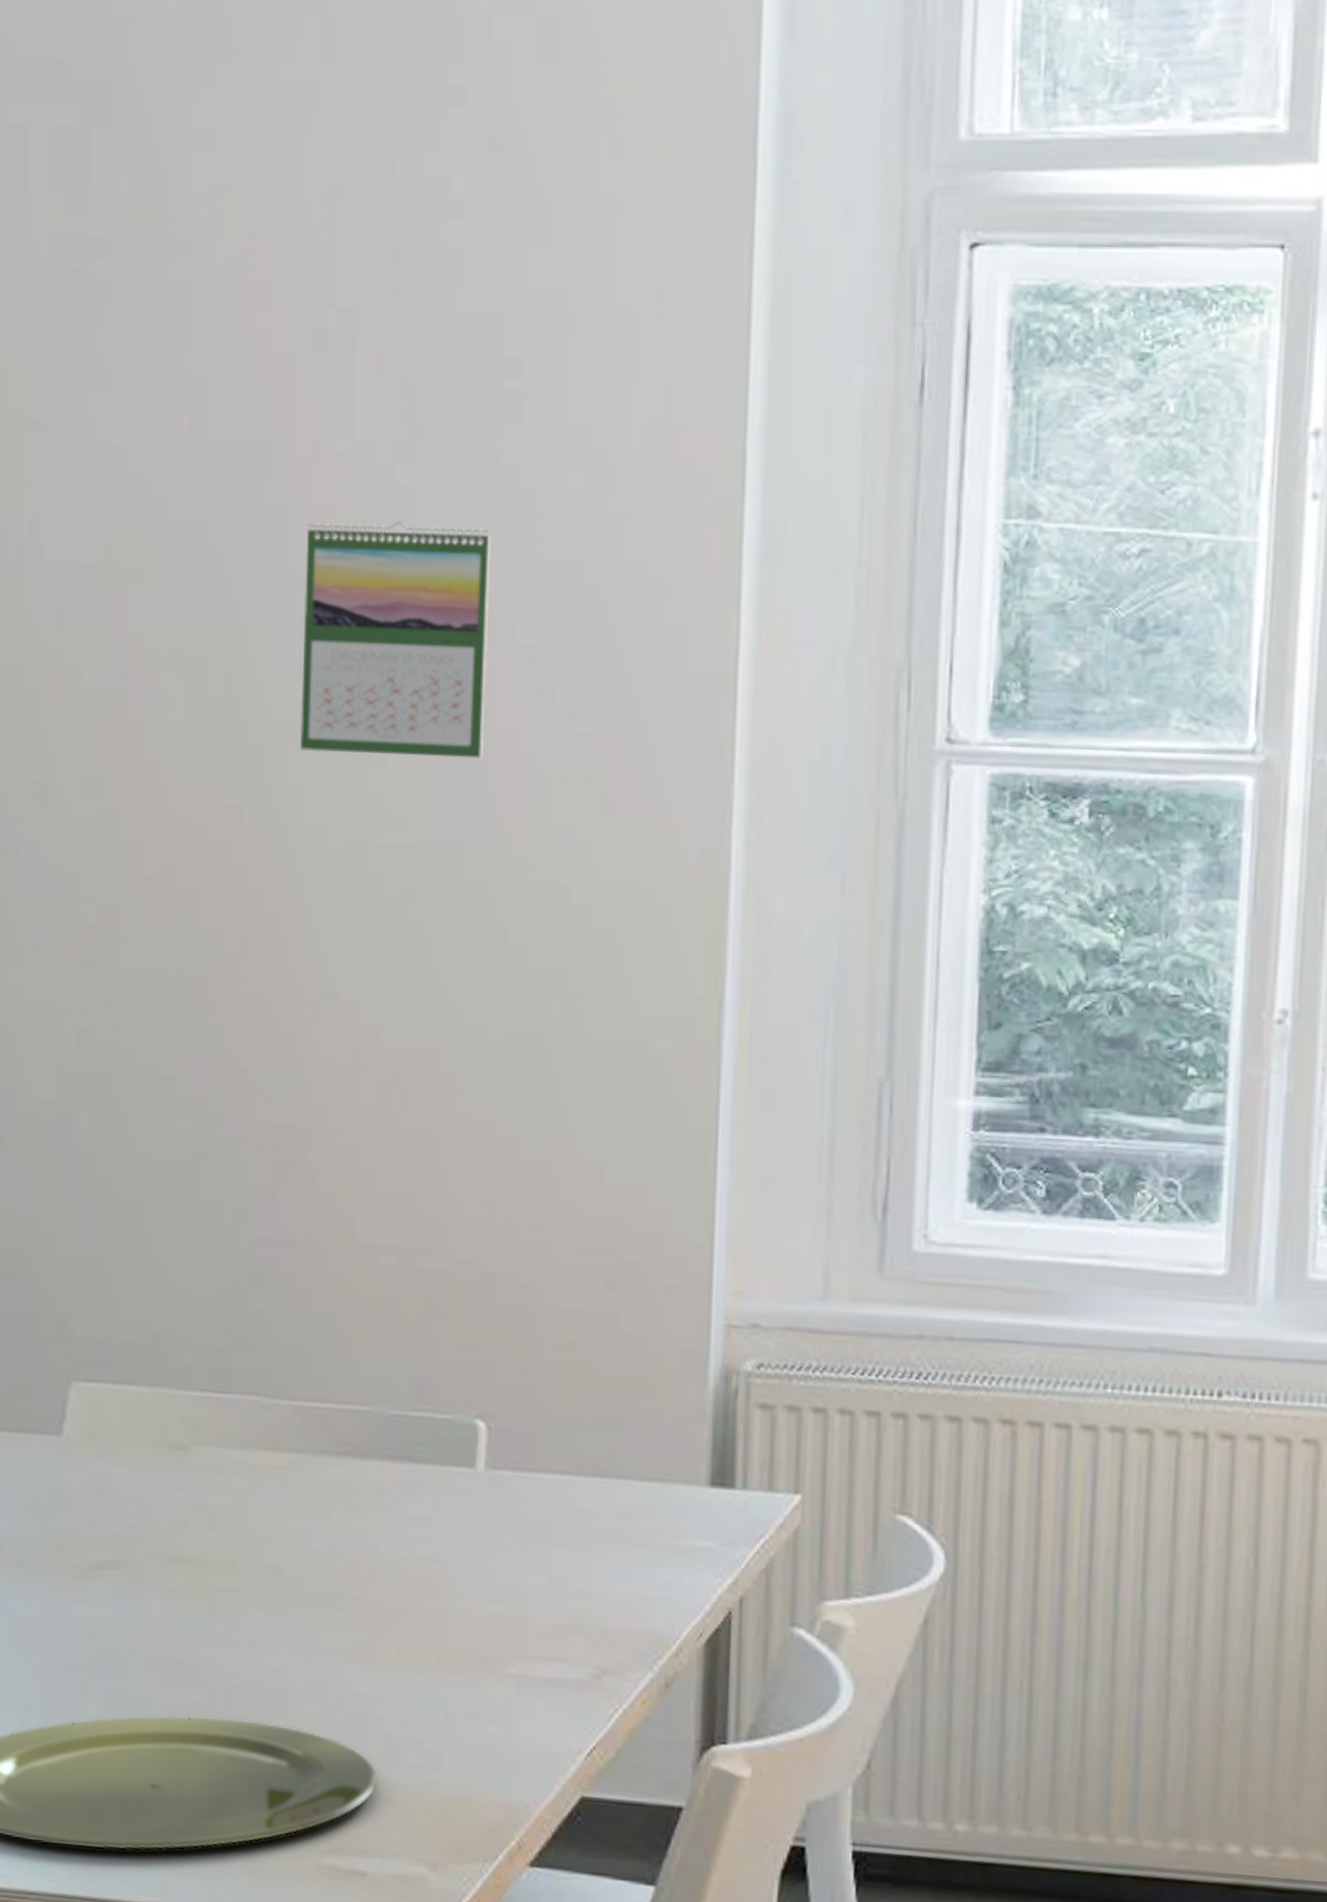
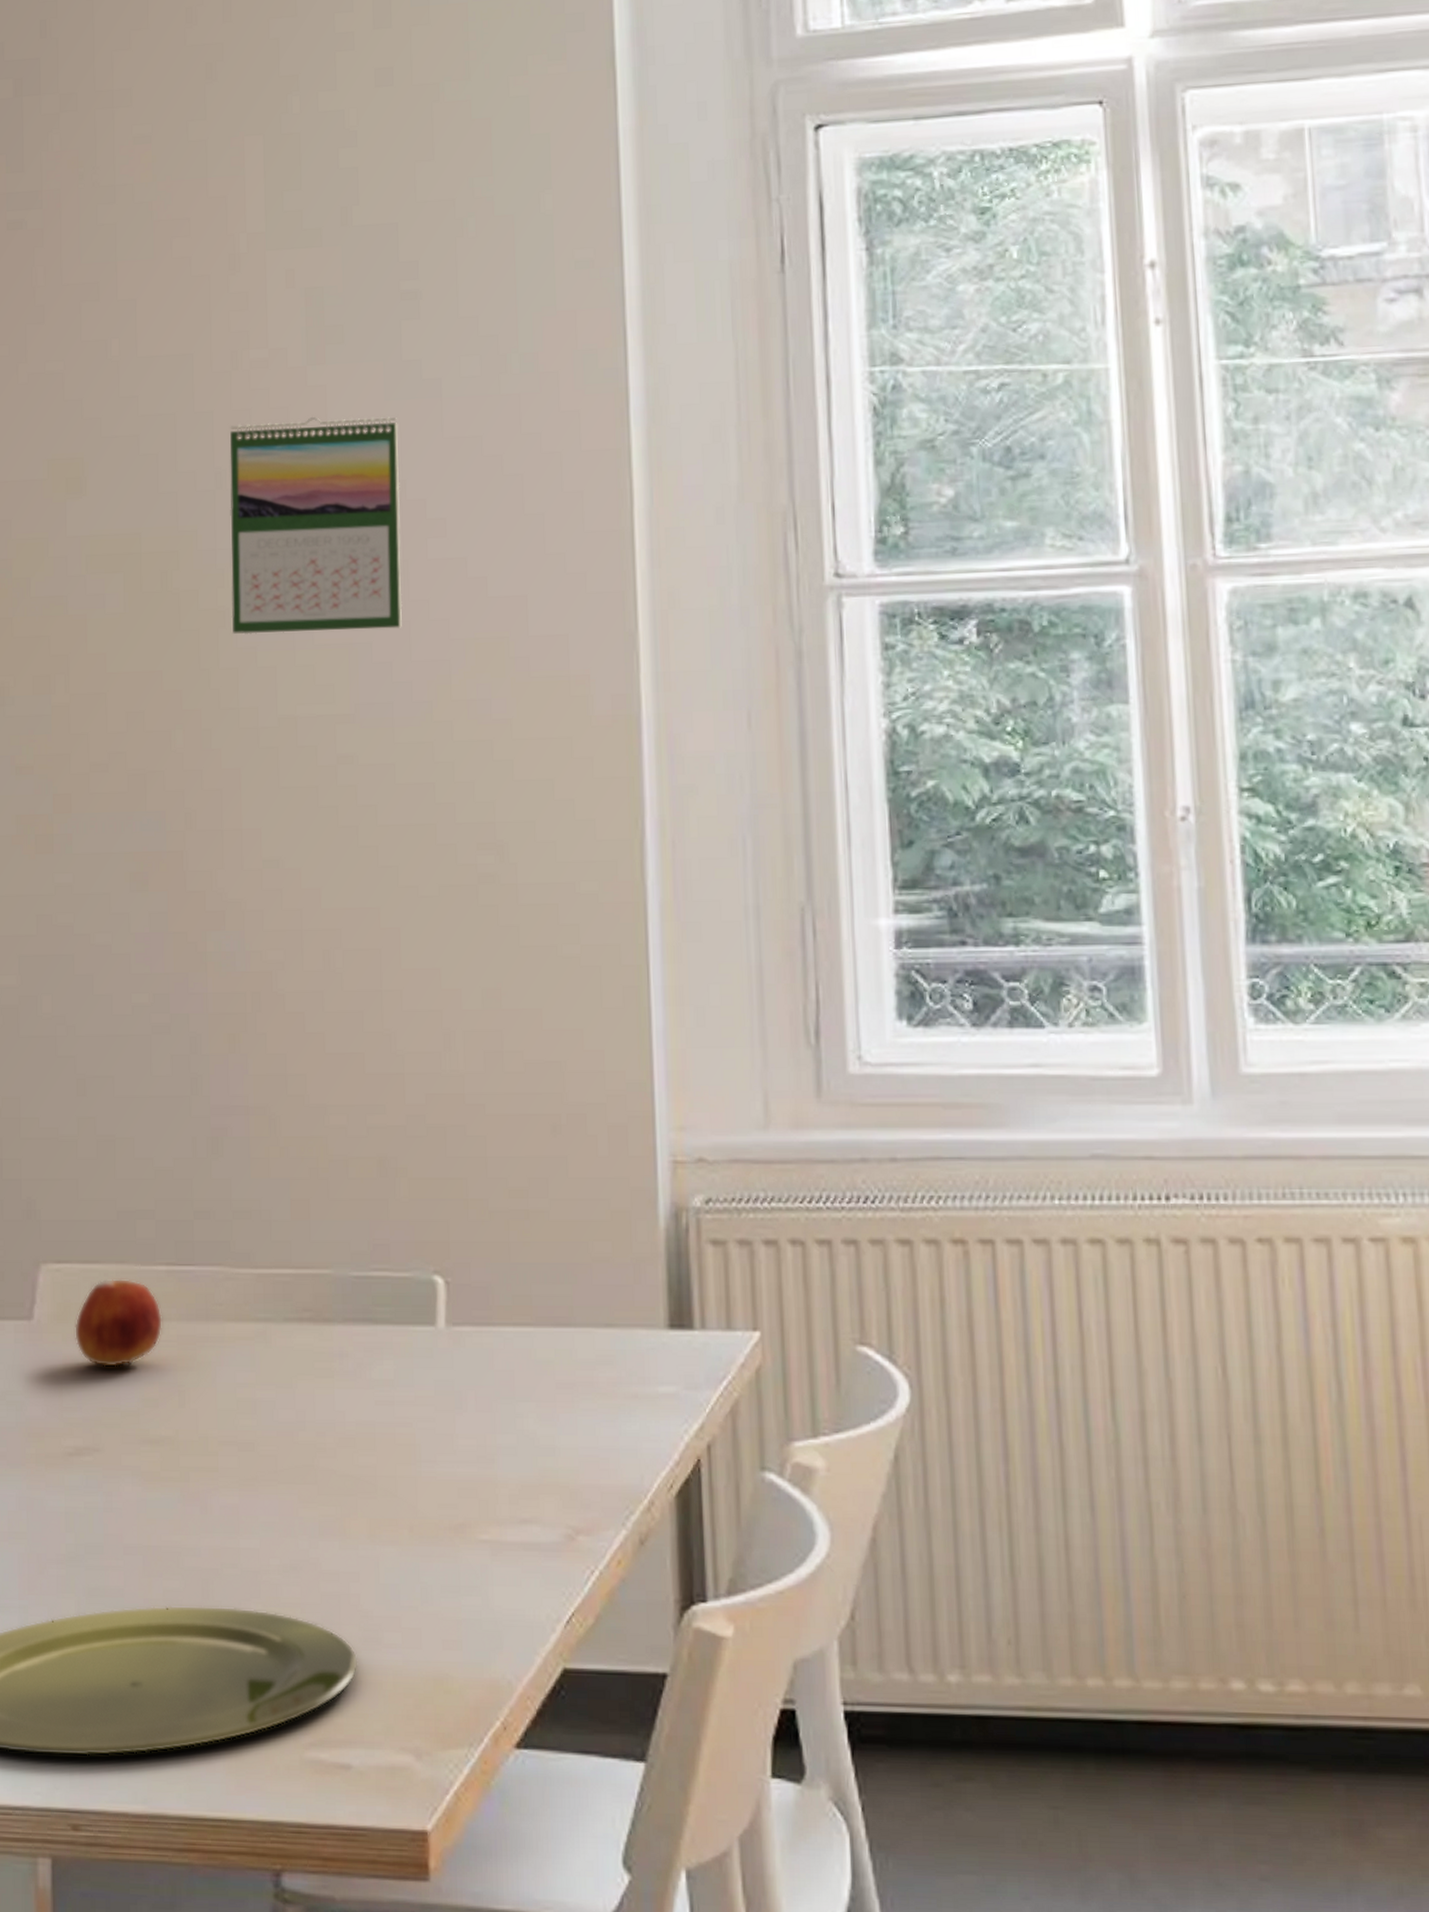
apple: none [105,1400,197,1487] -> present [75,1278,163,1367]

